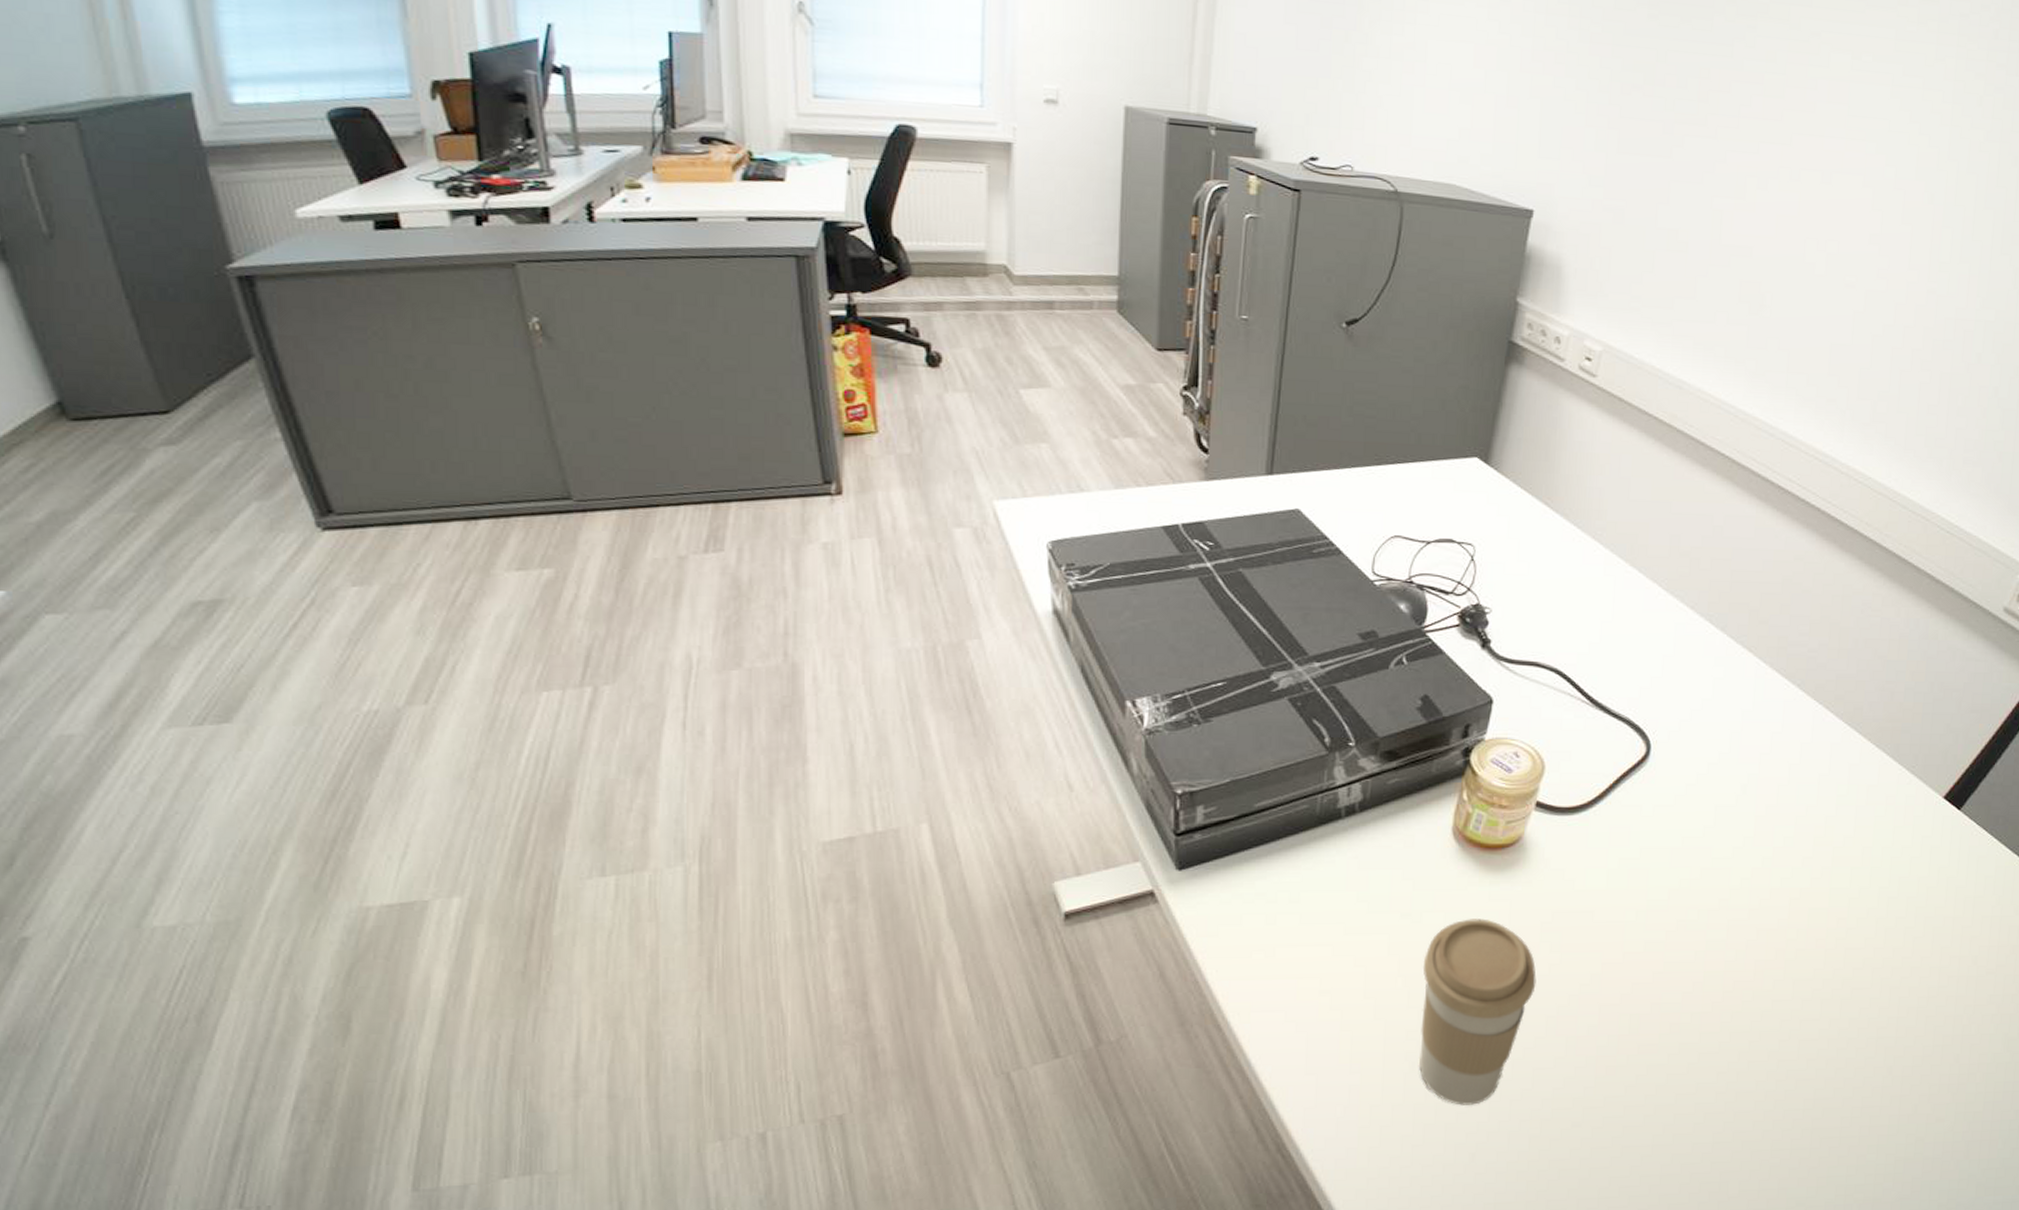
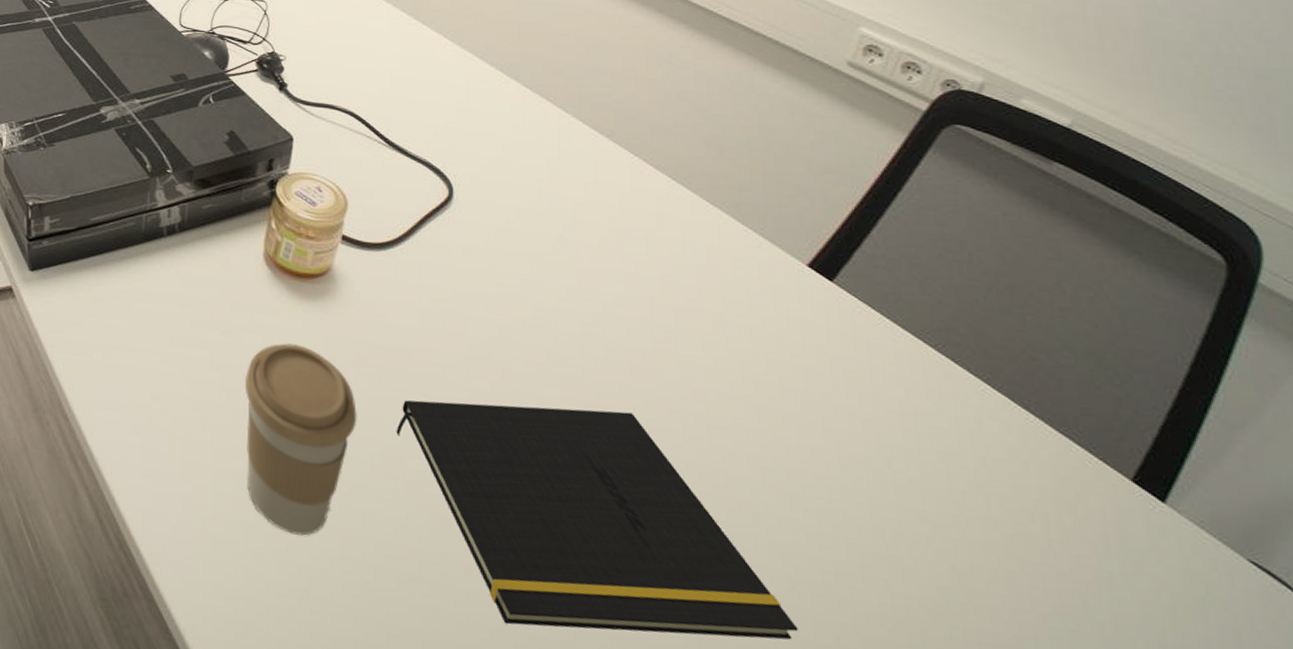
notepad: none [1572,945,1888,1150] -> present [396,400,798,640]

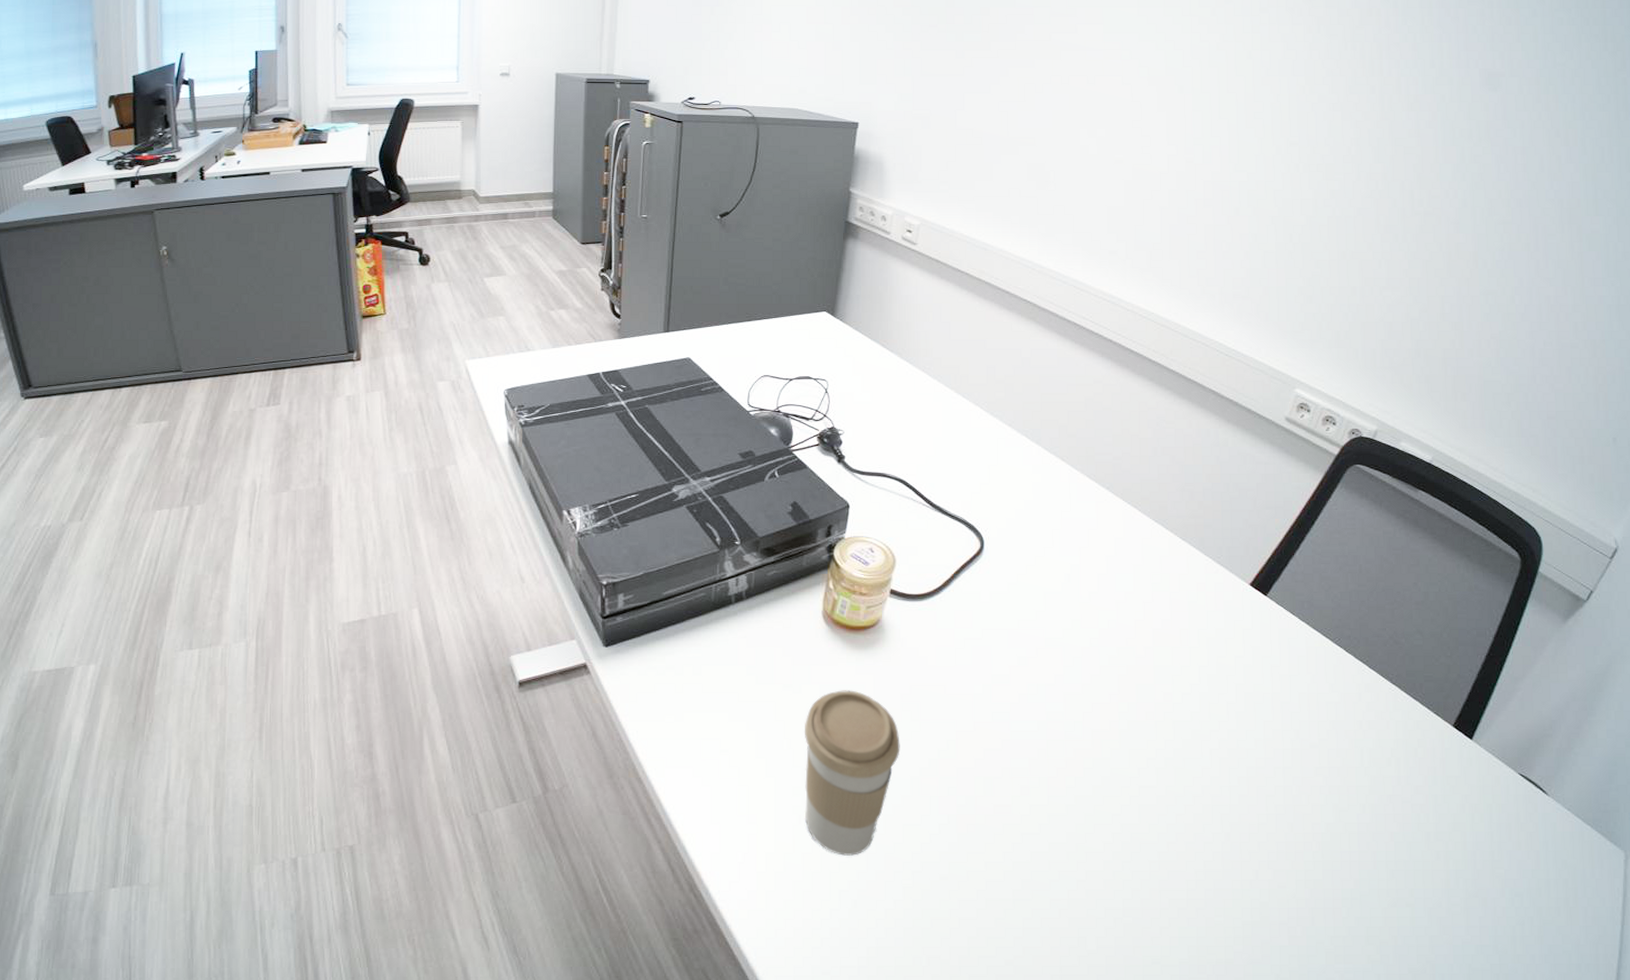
notepad: present [396,400,798,640] -> none [932,717,1230,904]

